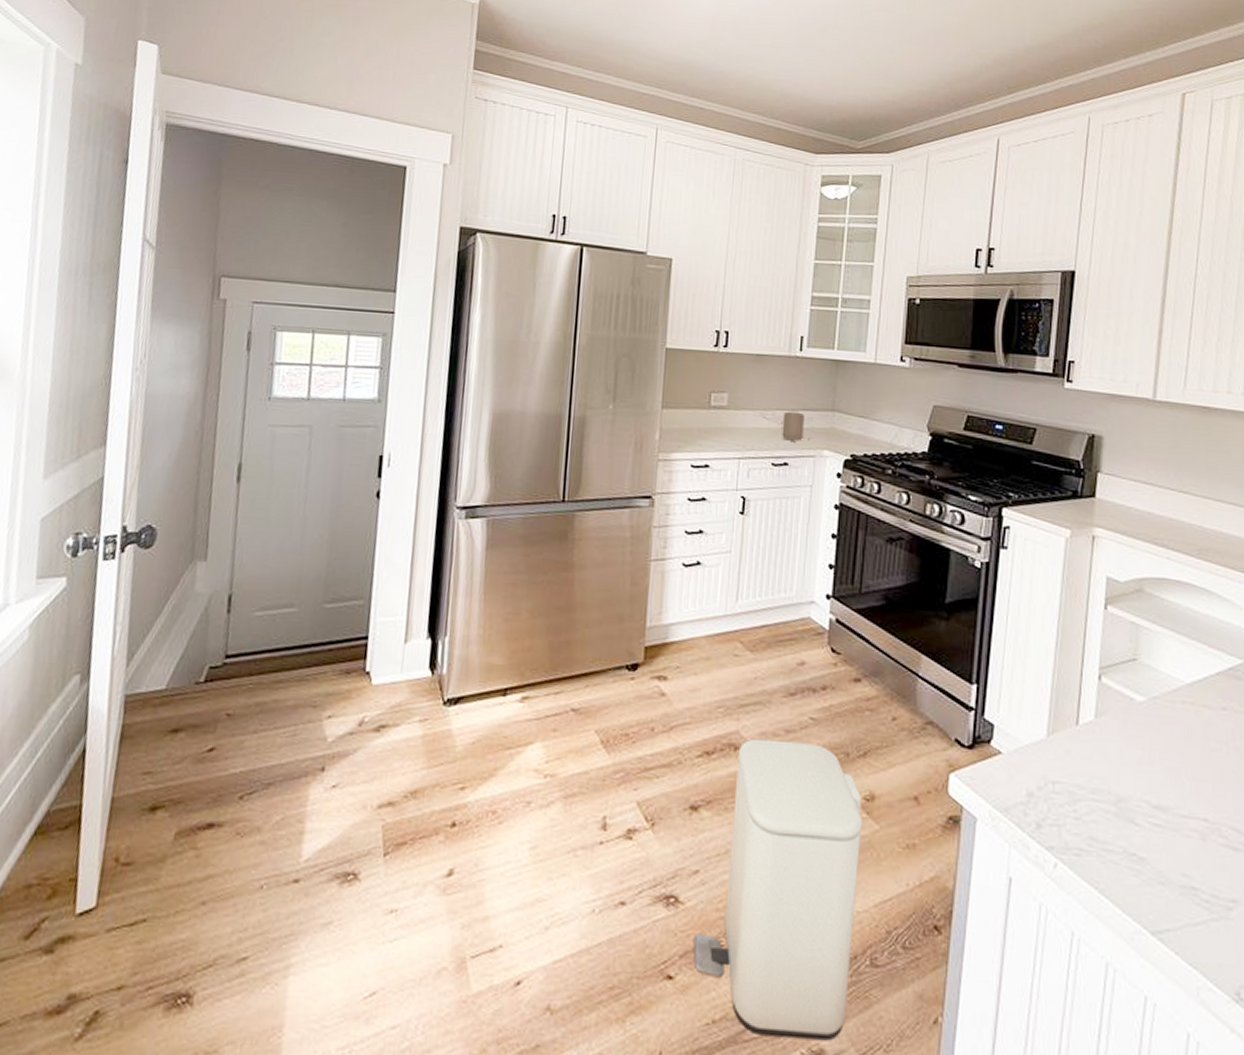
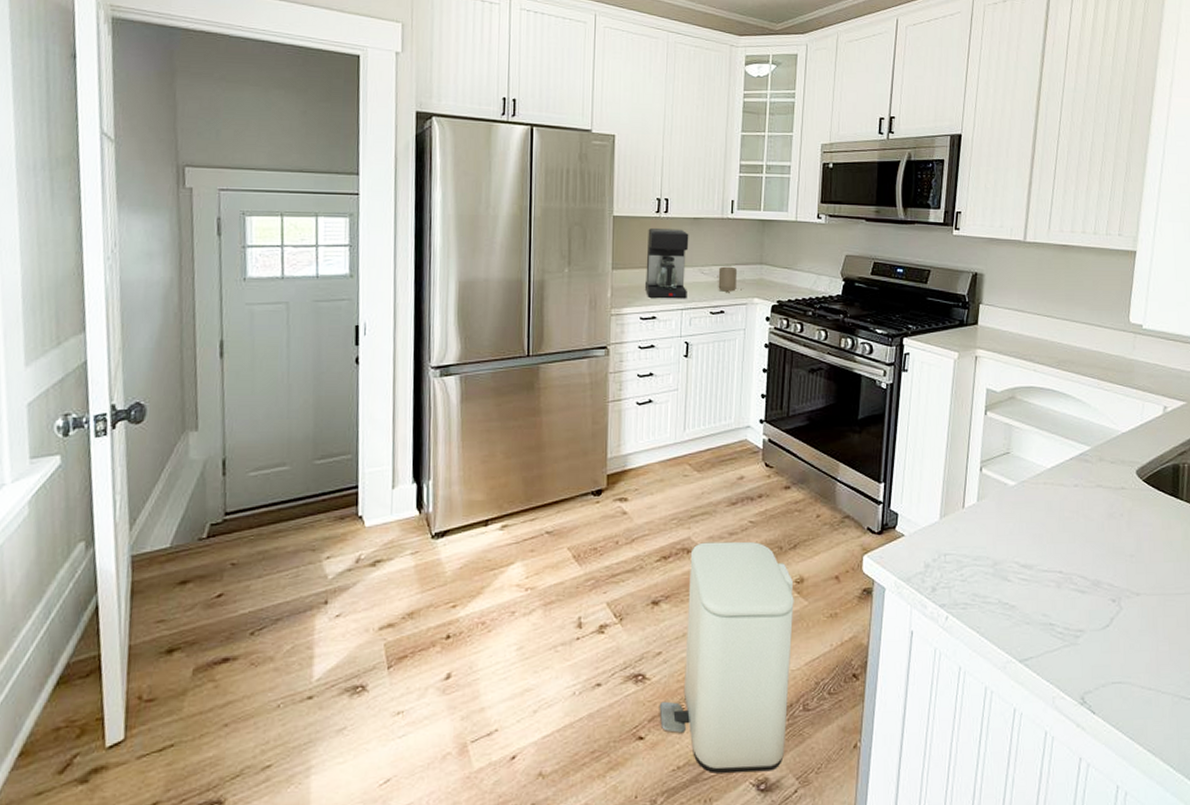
coffee maker: none [697,364,751,447] -> present [644,228,689,299]

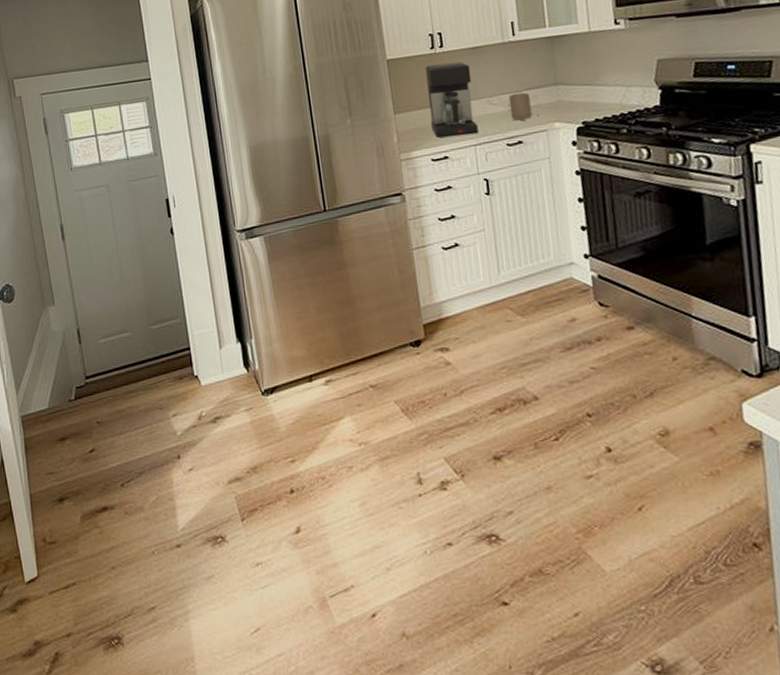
pedal bin: present [659,541,794,773] -> none [519,390,680,651]

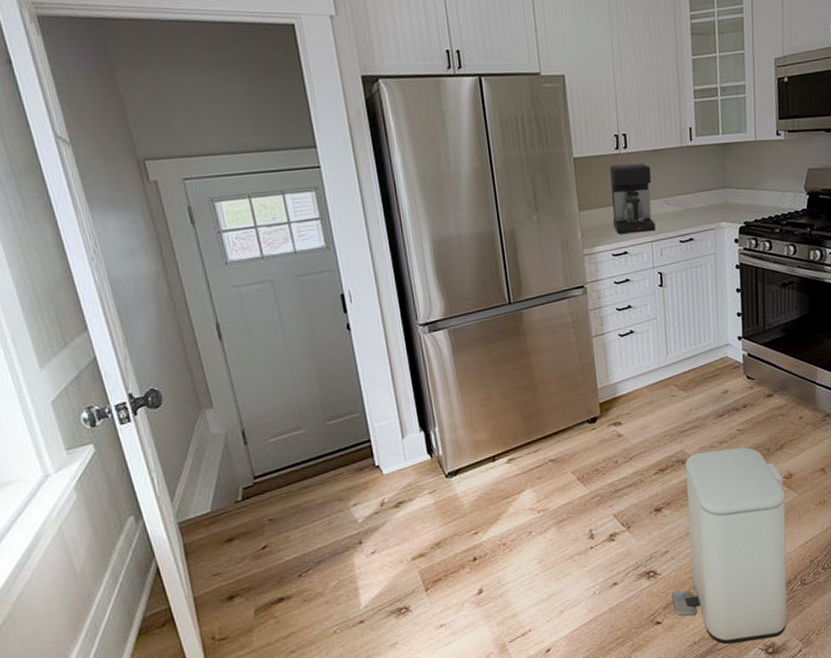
canister: present [508,91,540,122] -> none [682,192,710,221]
pedal bin: none [519,390,680,651] -> present [671,447,788,644]

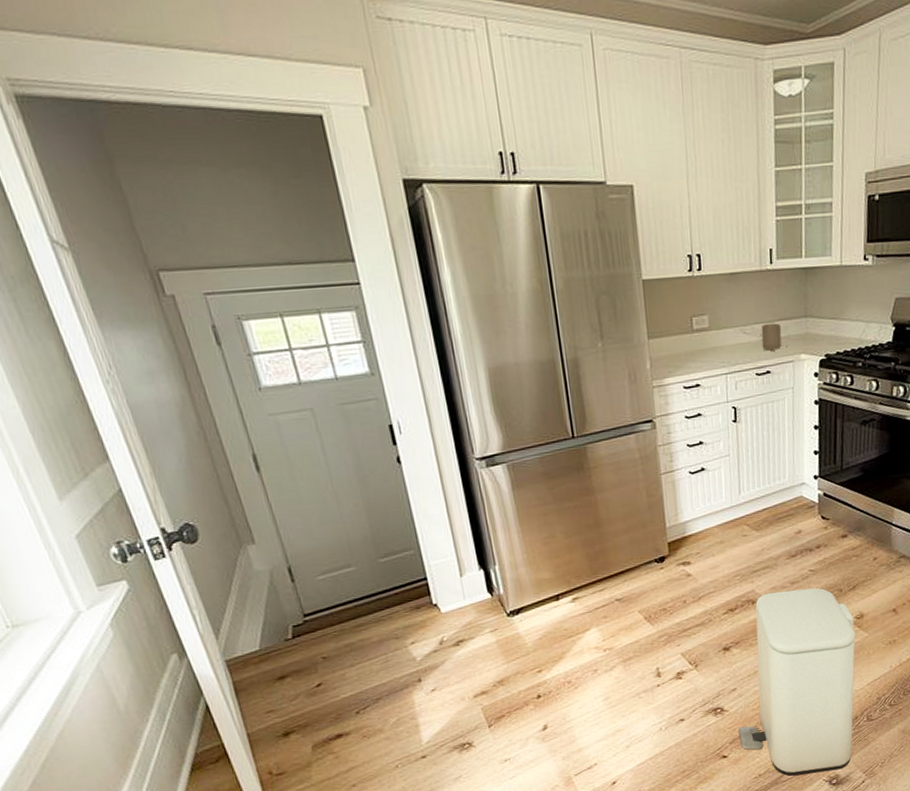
coffee maker: present [609,163,656,234] -> none [682,287,731,365]
canister: none [682,192,710,221] -> present [760,321,789,352]

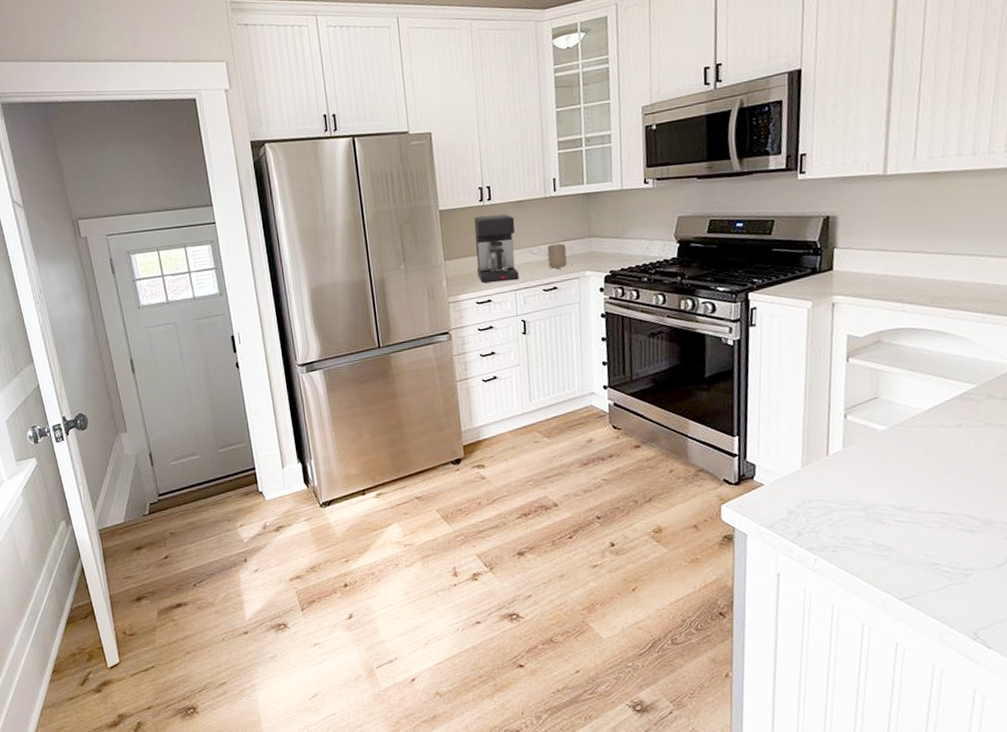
coffee maker: none [682,287,731,365] -> present [474,214,519,283]
pedal bin: present [738,587,855,776] -> none [534,497,657,696]

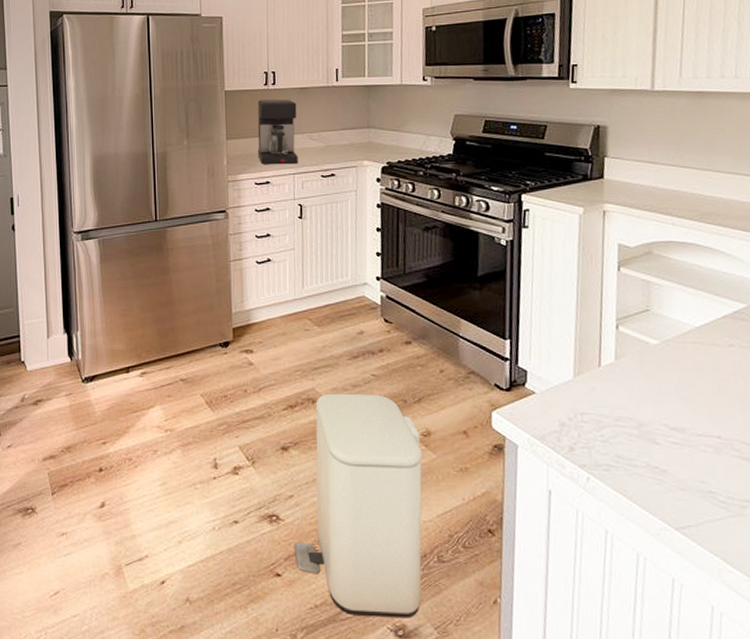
pedal bin: none [534,497,657,696] -> present [294,393,422,619]
canister: present [546,242,574,270] -> none [326,130,353,157]

